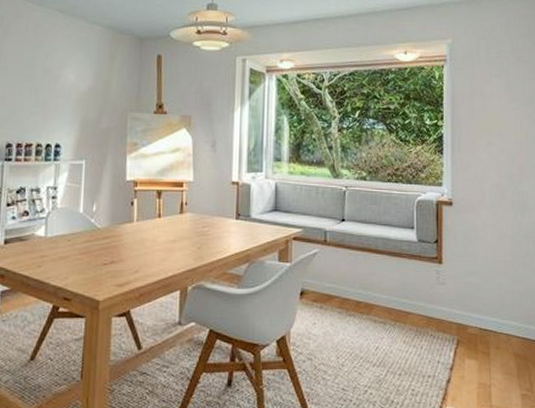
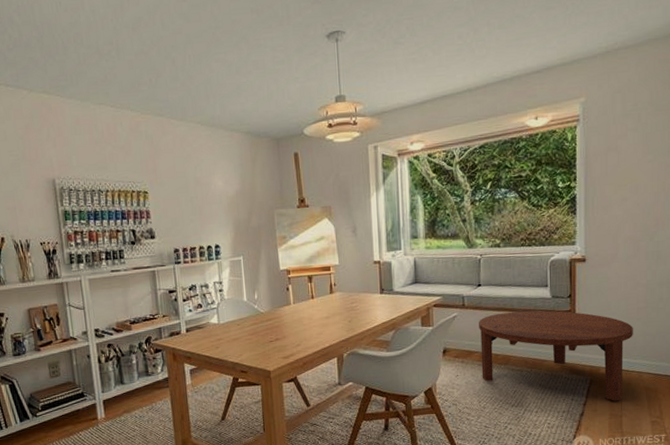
coffee table: none [341,253,501,367] -> present [479,310,633,401]

